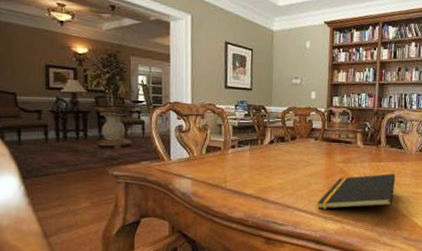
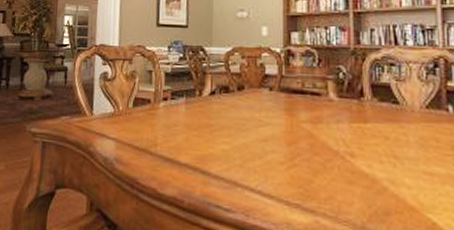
notepad: present [317,173,396,209] -> none [276,140,393,192]

